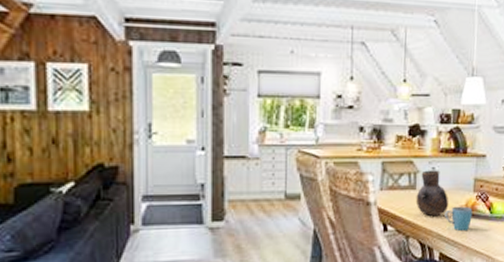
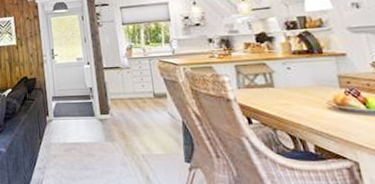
vase: present [415,170,449,216] -> none [275,70,315,110]
mug: present [445,206,473,232] -> none [311,101,345,126]

